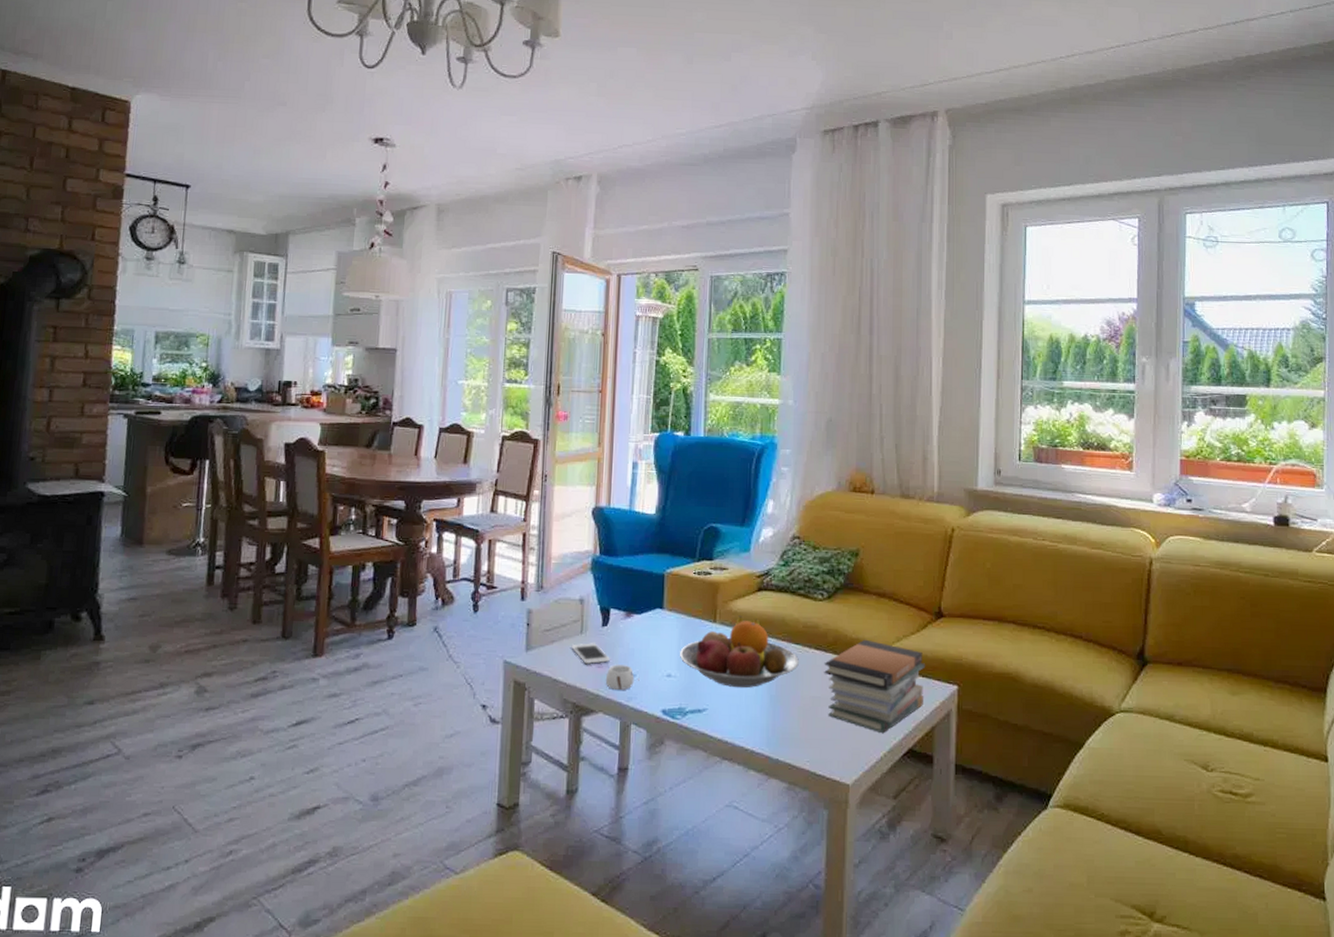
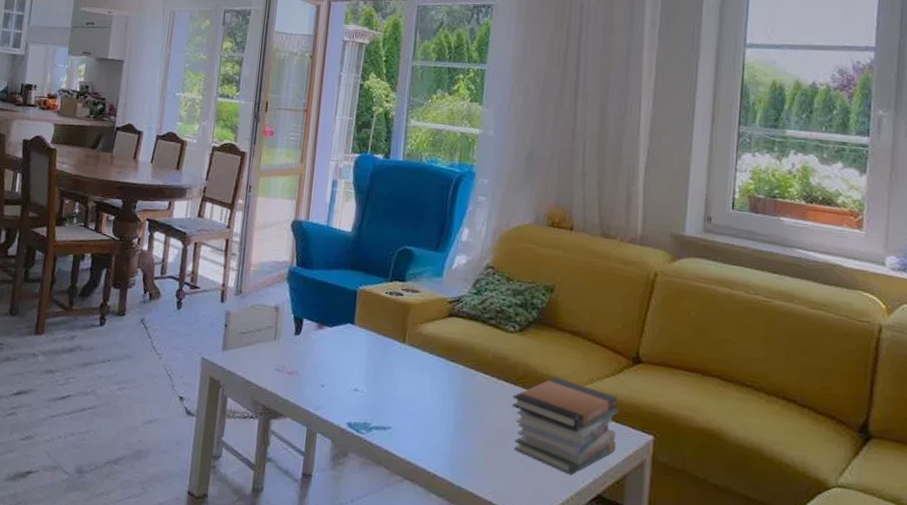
cell phone: present [571,643,611,665] -> none [264,348,302,370]
mug: present [605,664,640,690] -> none [294,373,328,399]
fruit bowl: present [680,615,799,688] -> none [368,339,487,412]

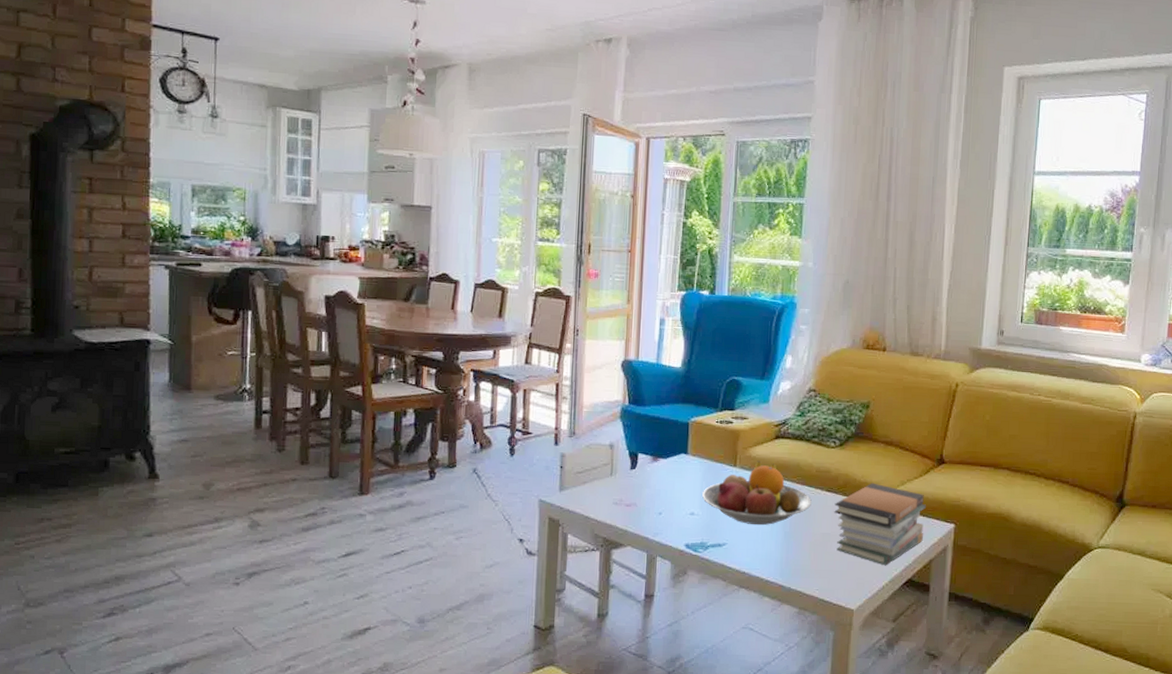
fruit bowl: none [368,339,487,412] -> present [702,460,812,526]

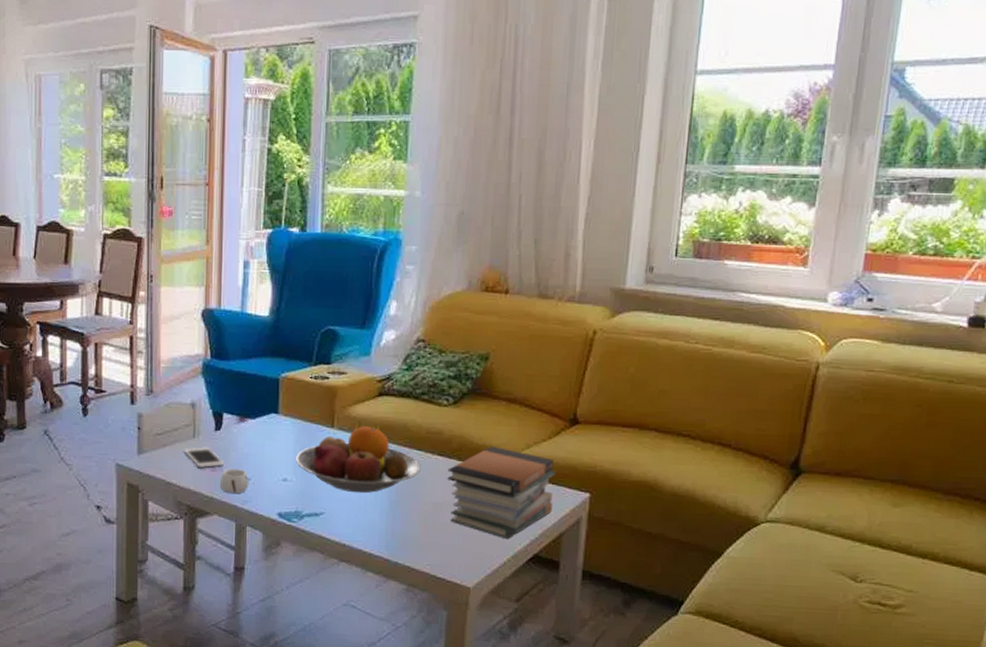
cell phone: none [602,484,639,504] -> present [184,447,225,469]
mug: none [633,504,665,526] -> present [219,468,255,493]

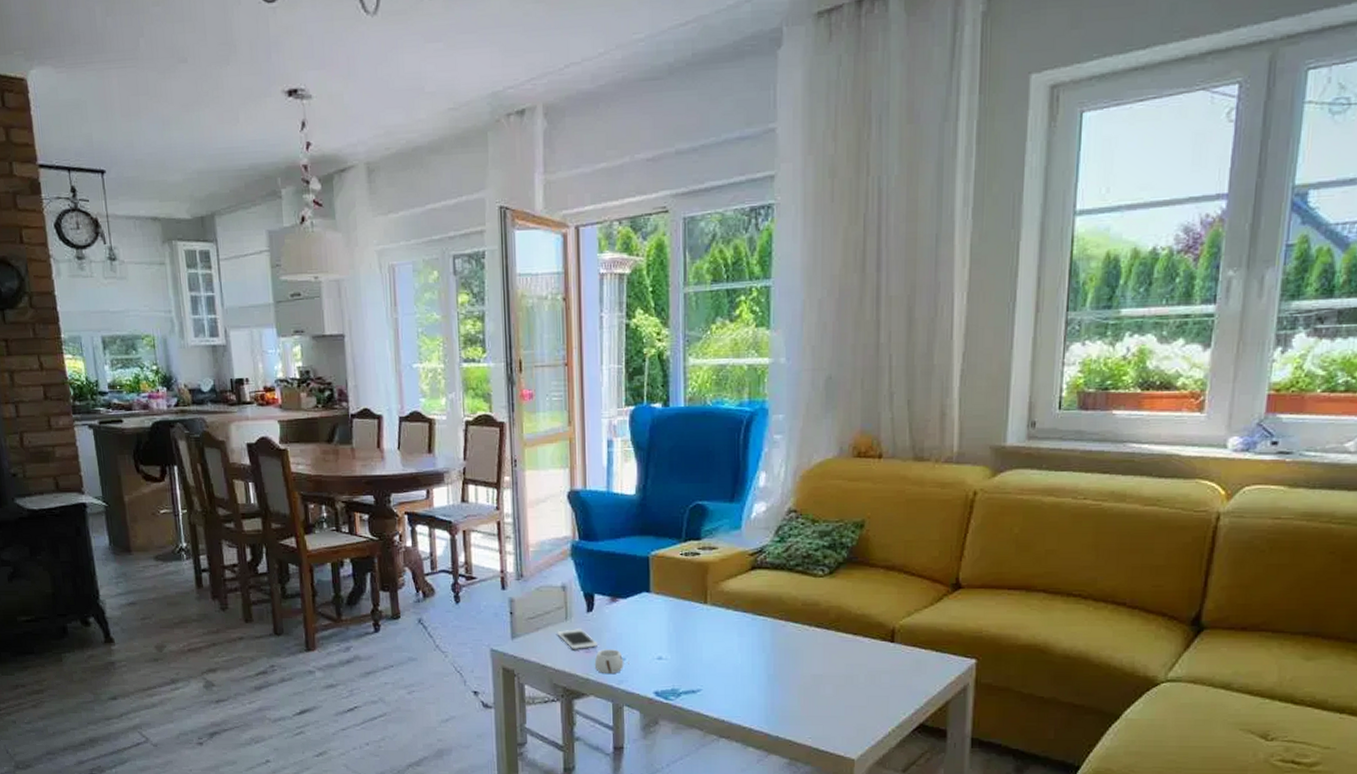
fruit bowl: present [296,421,421,493] -> none [670,596,798,669]
book stack: present [447,446,557,540] -> none [826,615,941,710]

